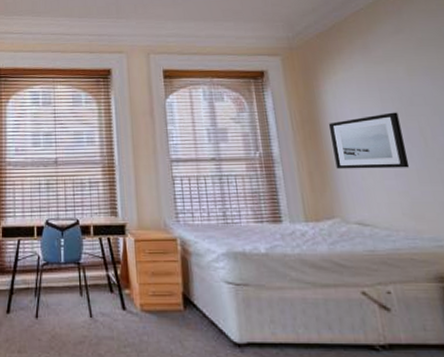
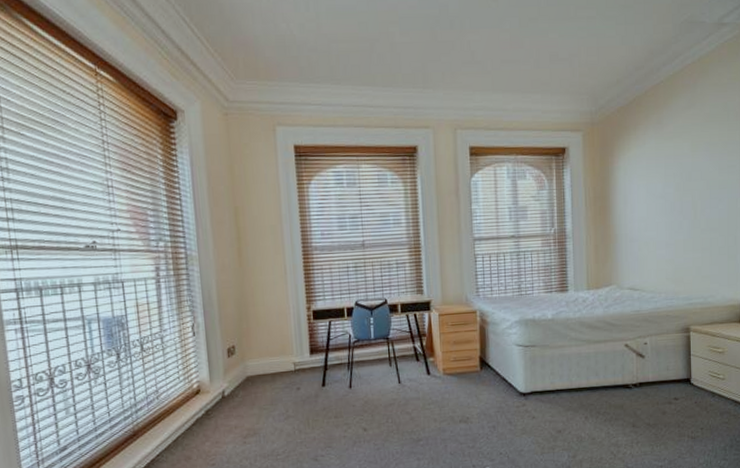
wall art: present [328,112,410,169] -> none [617,187,679,242]

